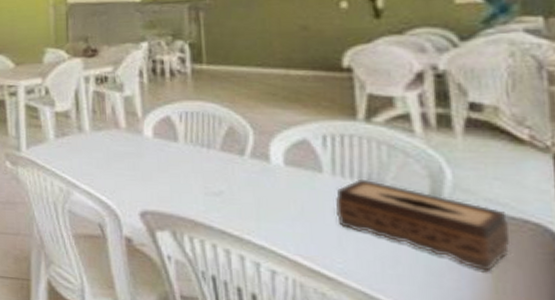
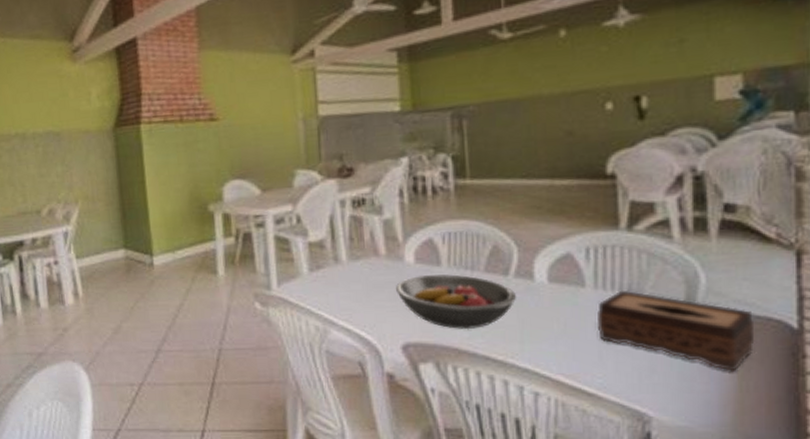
fruit bowl: none [135,149,253,204] -> present [396,274,517,330]

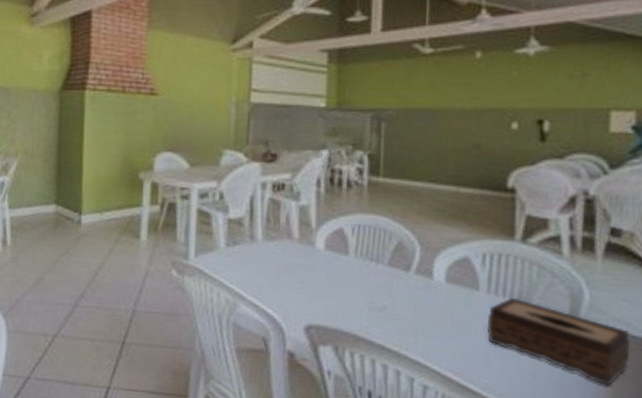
fruit bowl: present [396,274,517,330] -> none [305,262,416,319]

